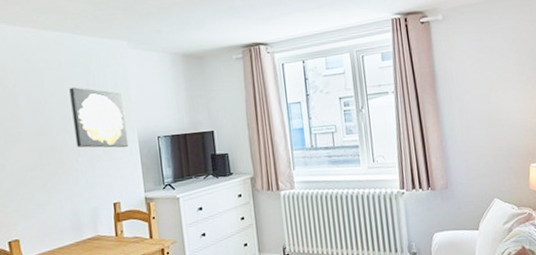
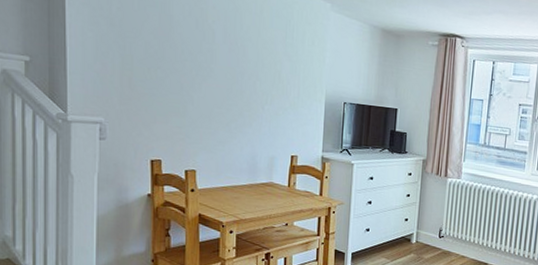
wall art: present [69,87,129,148] -> none [265,36,318,106]

